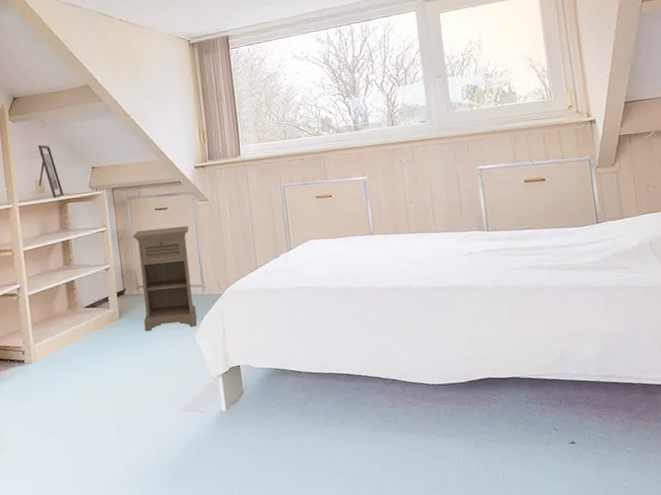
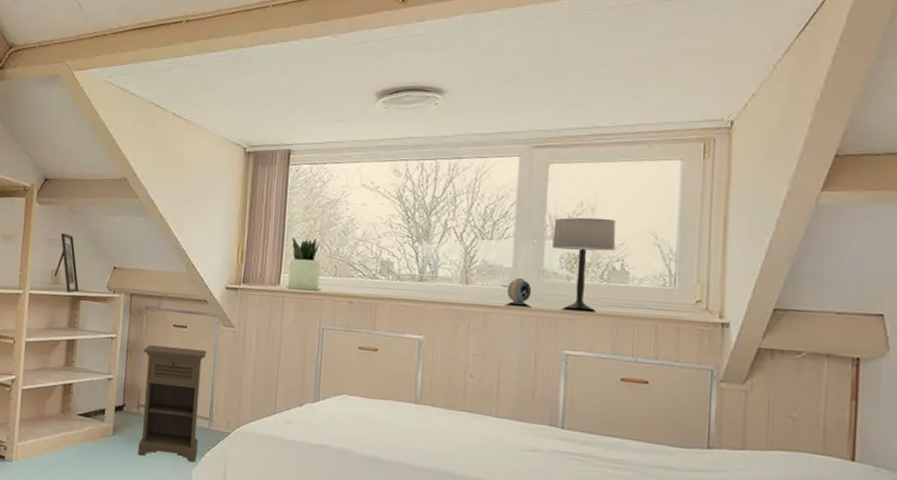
planter: none [243,108,276,158] -> present [284,237,321,291]
alarm clock: none [425,112,448,139] -> present [504,277,532,308]
table lamp: none [451,51,502,133] -> present [552,217,616,313]

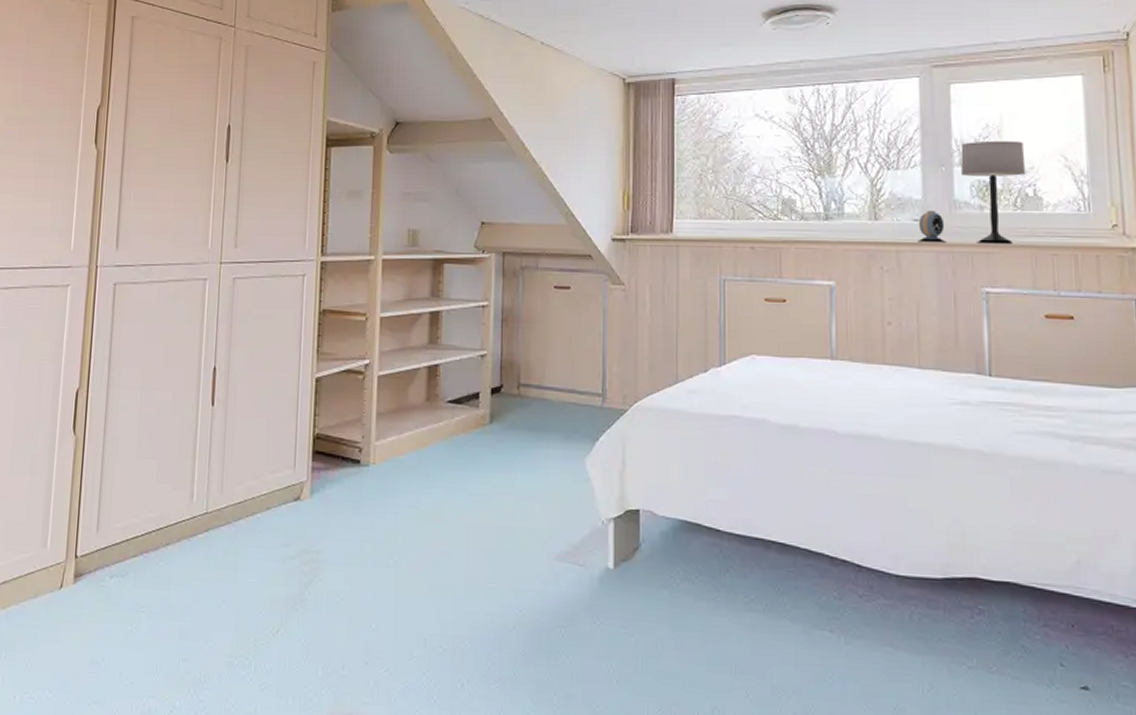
picture frame: present [54,233,79,293] -> none [411,186,441,256]
nightstand: present [138,345,207,463] -> none [521,312,595,449]
planter: present [284,237,321,291] -> none [678,176,719,237]

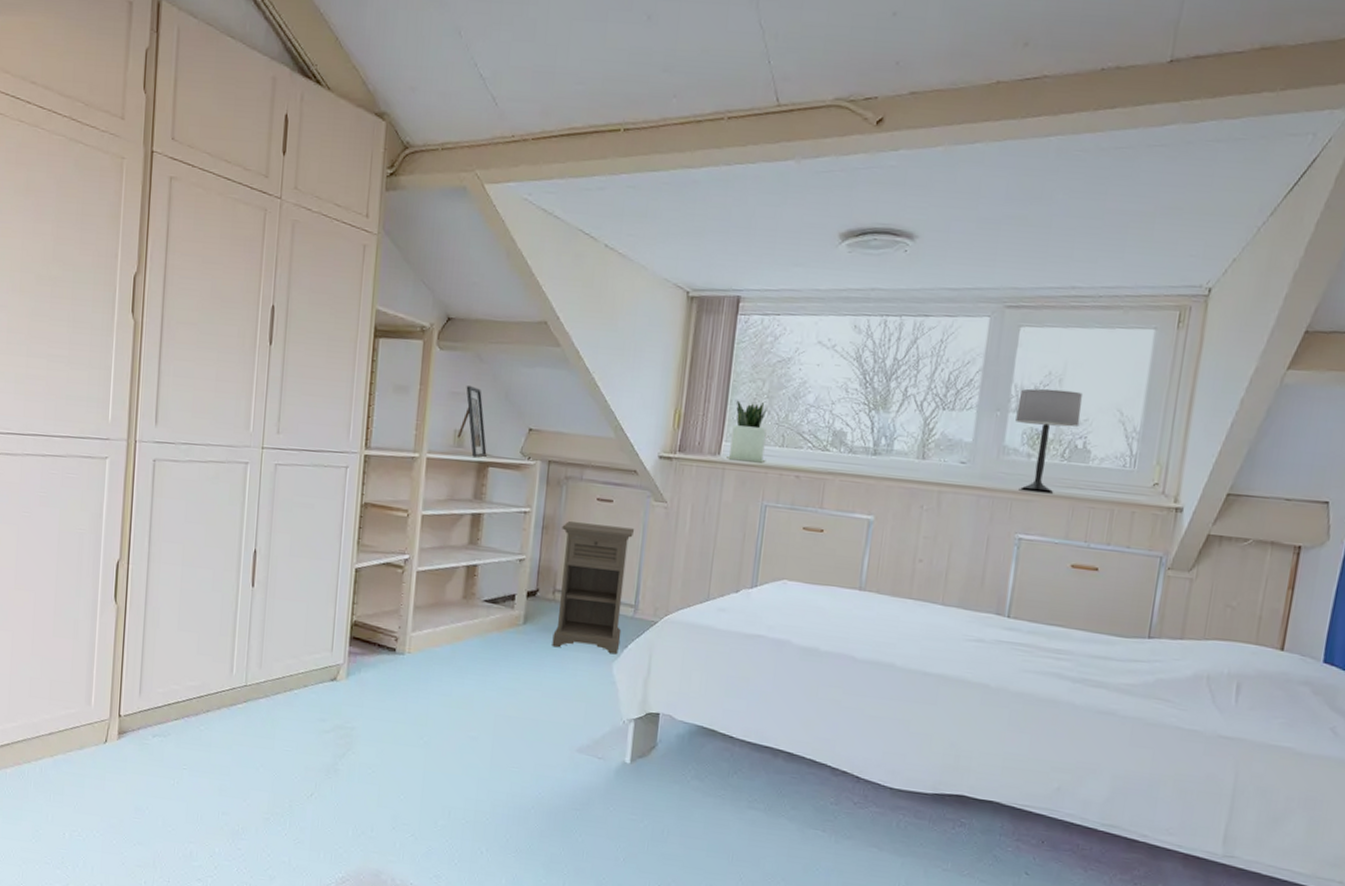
picture frame: none [411,186,441,256] -> present [457,386,487,459]
nightstand: none [521,312,595,449] -> present [552,521,635,655]
planter: none [678,176,719,237] -> present [725,400,768,463]
alarm clock: present [917,210,947,243] -> none [960,453,991,488]

